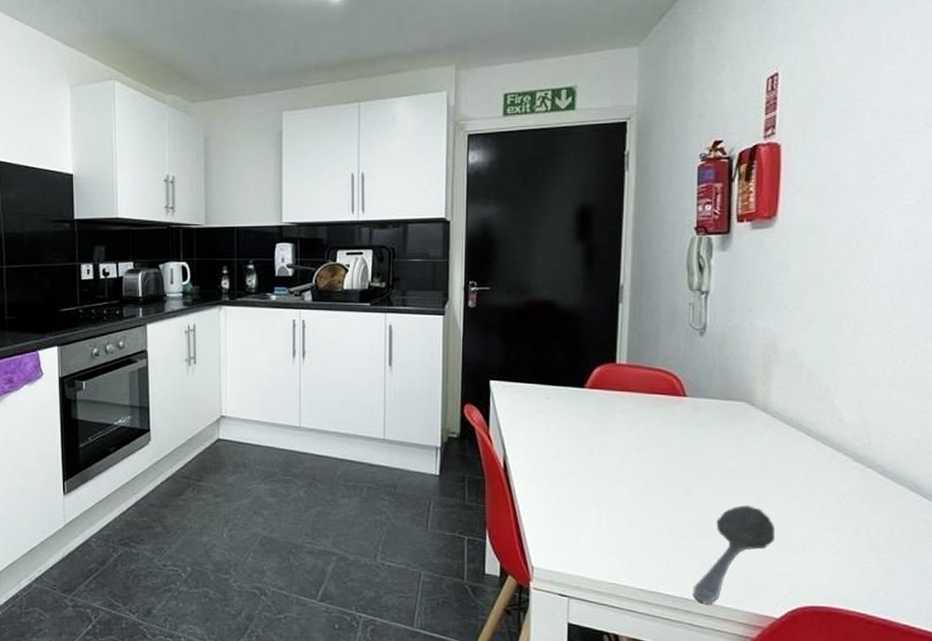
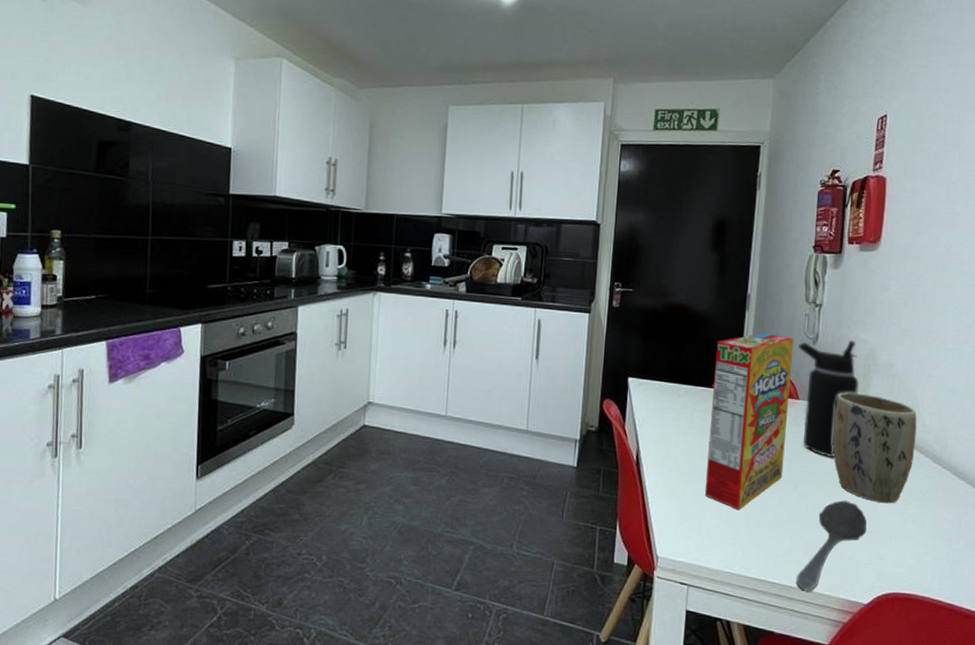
cereal box: none [582,326,677,518] -> present [704,332,794,511]
water bottle: none [683,329,759,459] -> present [798,340,860,458]
plant pot: none [728,387,832,508] -> present [832,392,917,504]

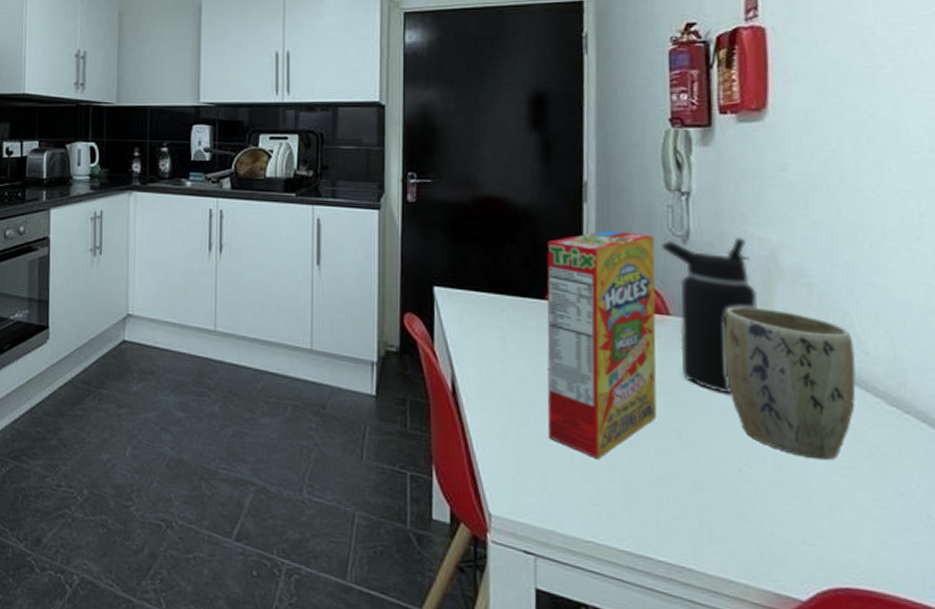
stirrer: present [795,500,867,592] -> none [691,452,792,577]

